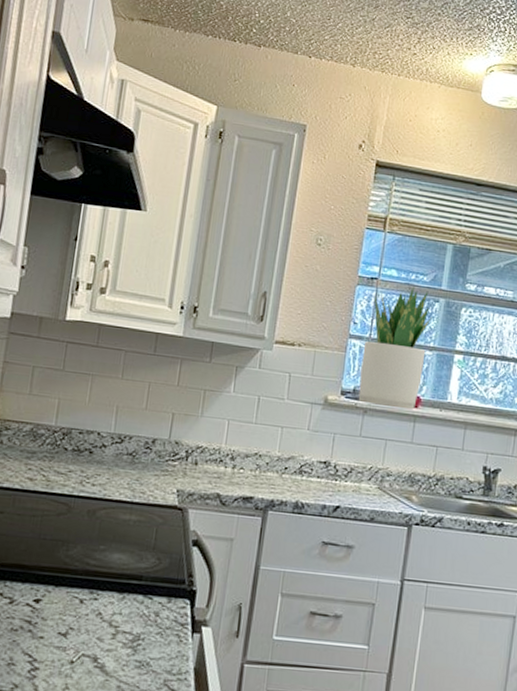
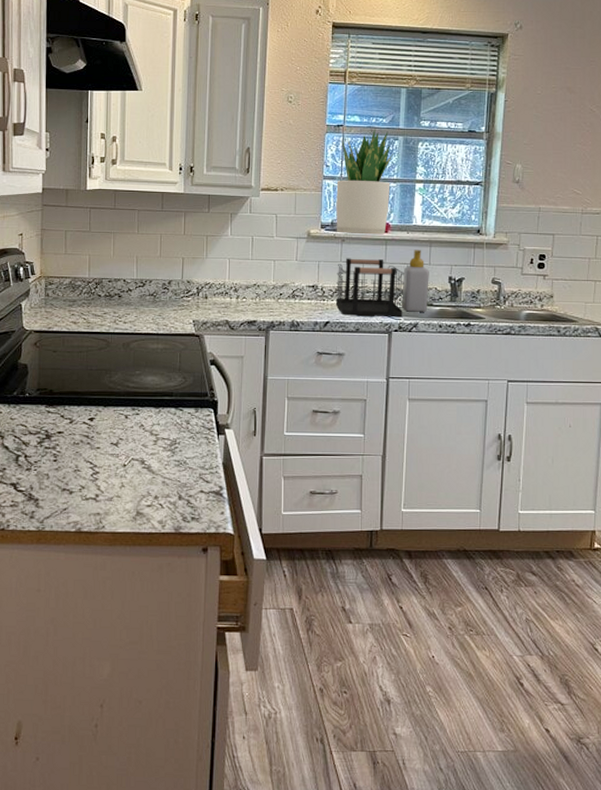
dish rack: none [349,433,433,509] -> present [335,258,404,318]
soap bottle: none [426,430,462,505] -> present [402,249,429,312]

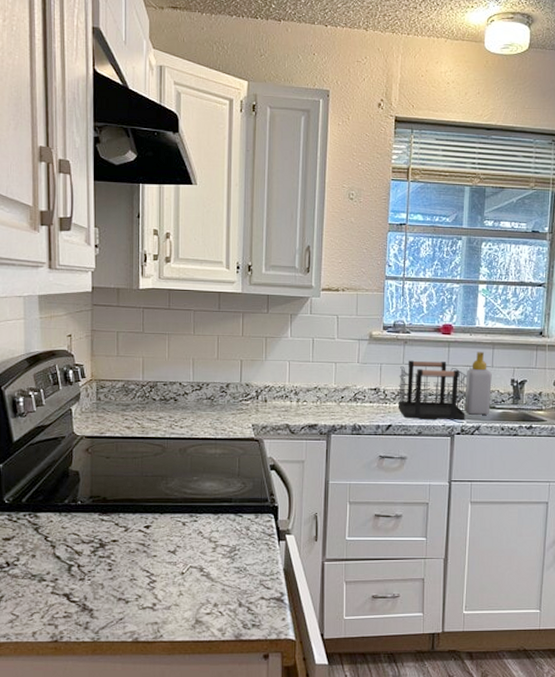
planter: present [336,129,394,235] -> none [398,228,457,337]

